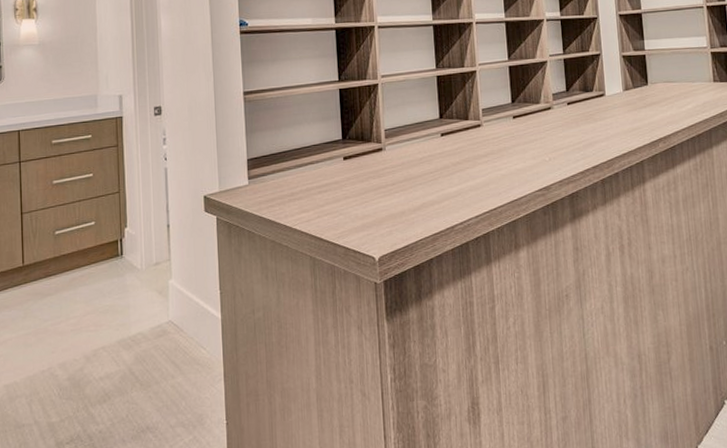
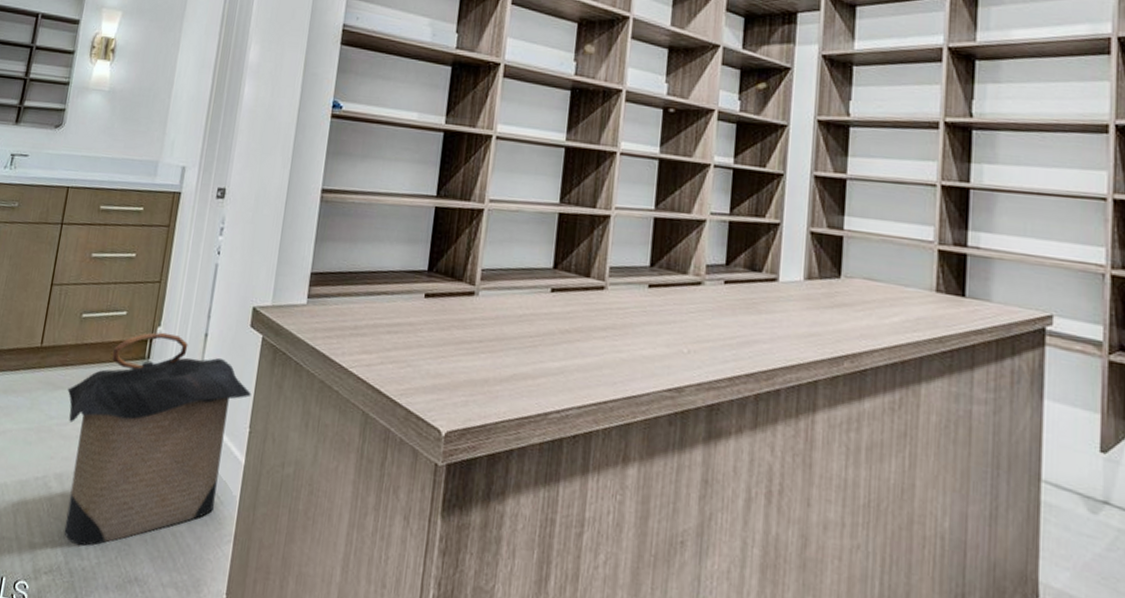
laundry hamper: none [55,231,216,415] -> present [64,332,251,546]

